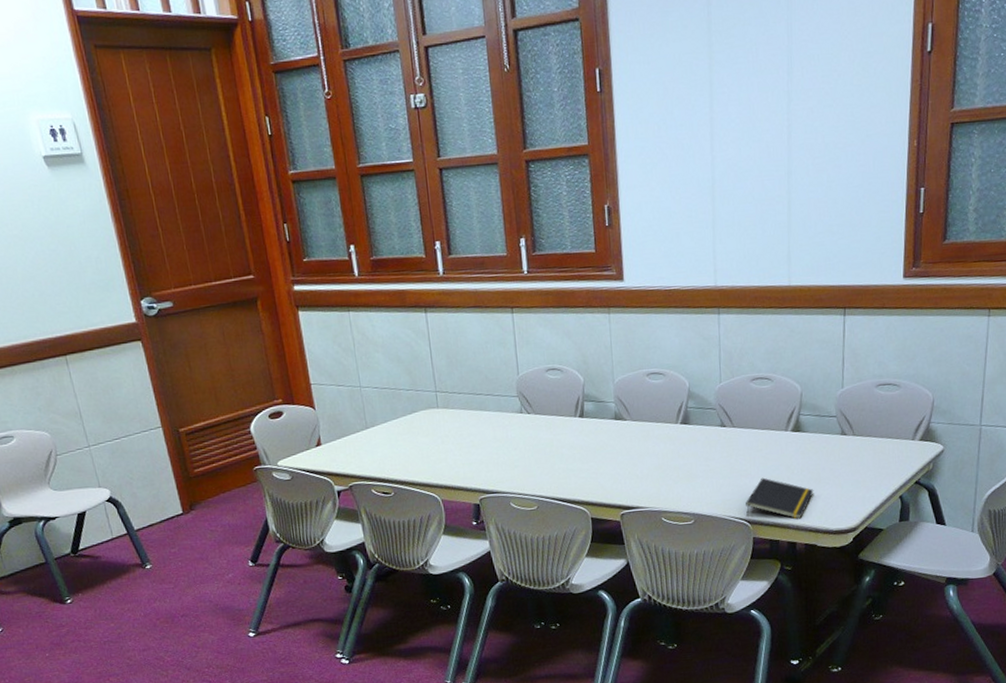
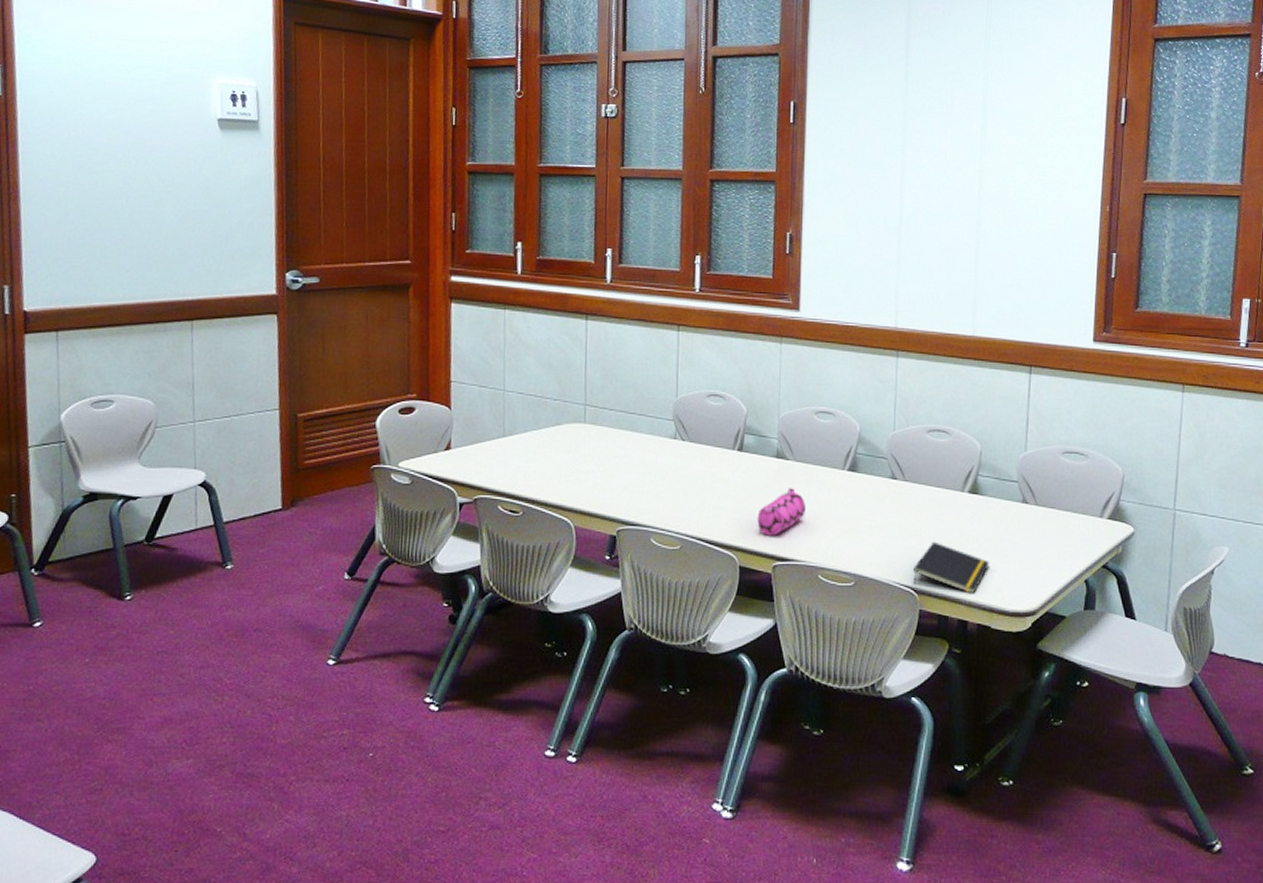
pencil case: none [602,445,646,489] -> present [757,488,806,536]

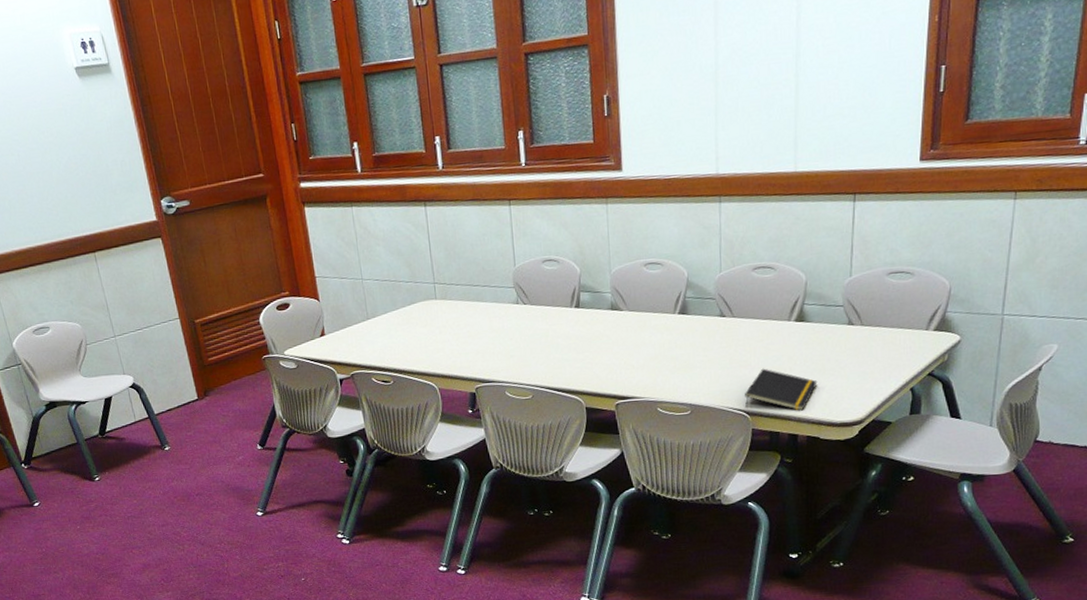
pencil case: present [757,488,806,536] -> none [598,335,642,379]

